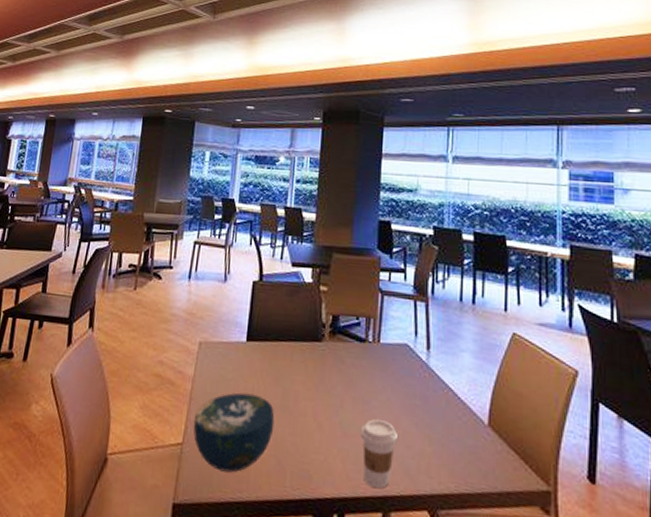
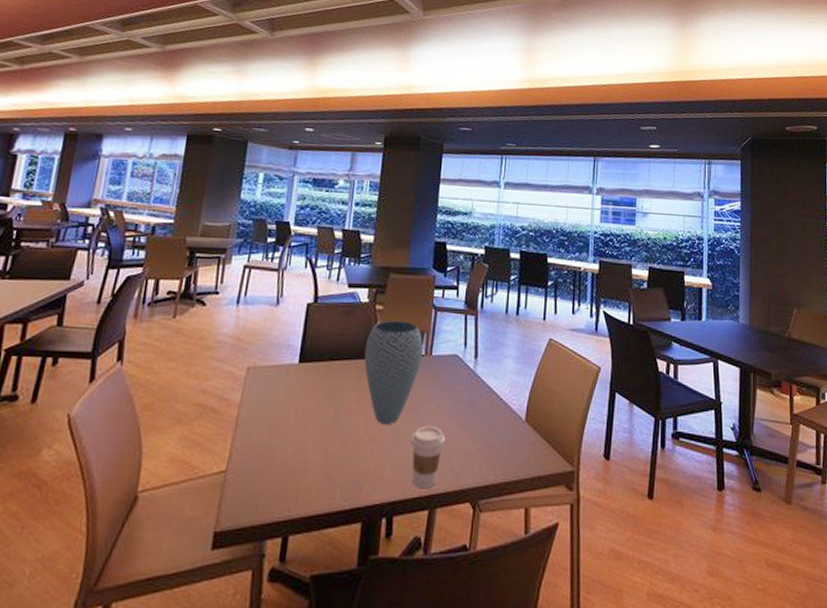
bowl: present [193,392,275,473] -> none [238,414,326,493]
vase: none [309,302,370,414] -> present [364,320,423,424]

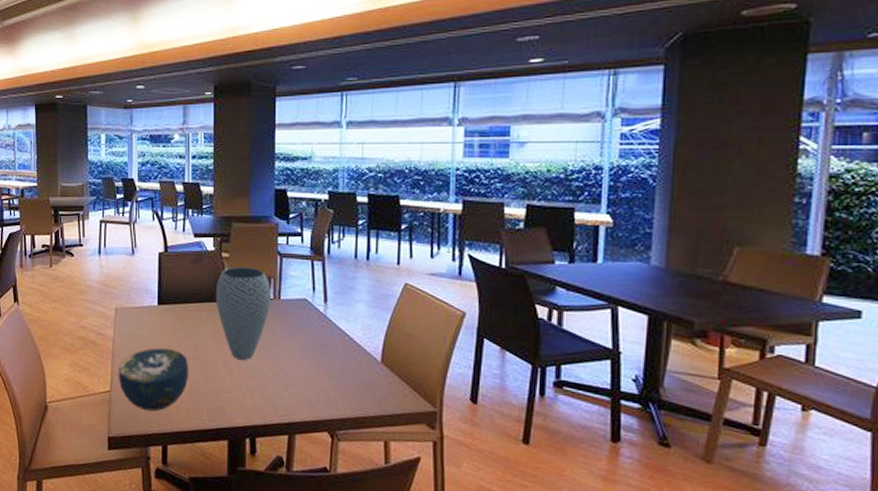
bowl: none [238,414,326,493] -> present [118,348,189,412]
coffee cup: present [410,426,445,489] -> none [266,363,299,418]

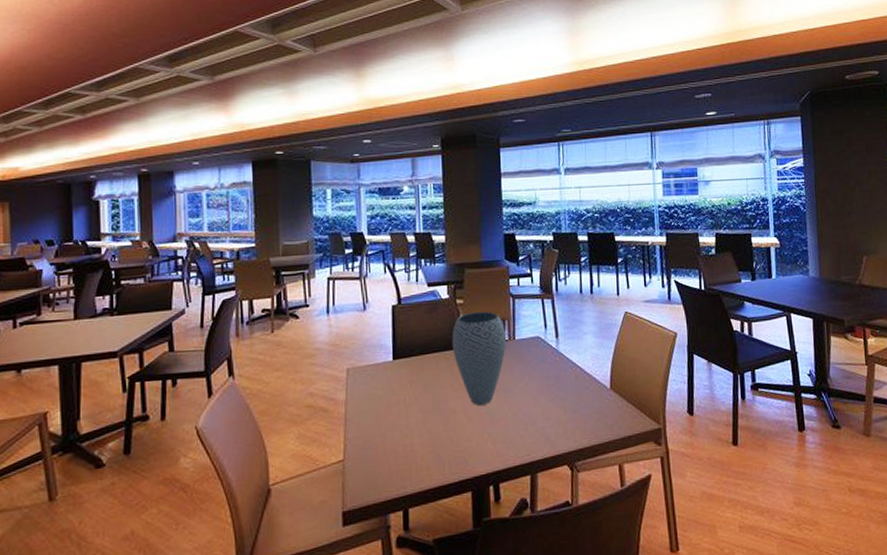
bowl: present [118,348,189,412] -> none [351,404,429,475]

